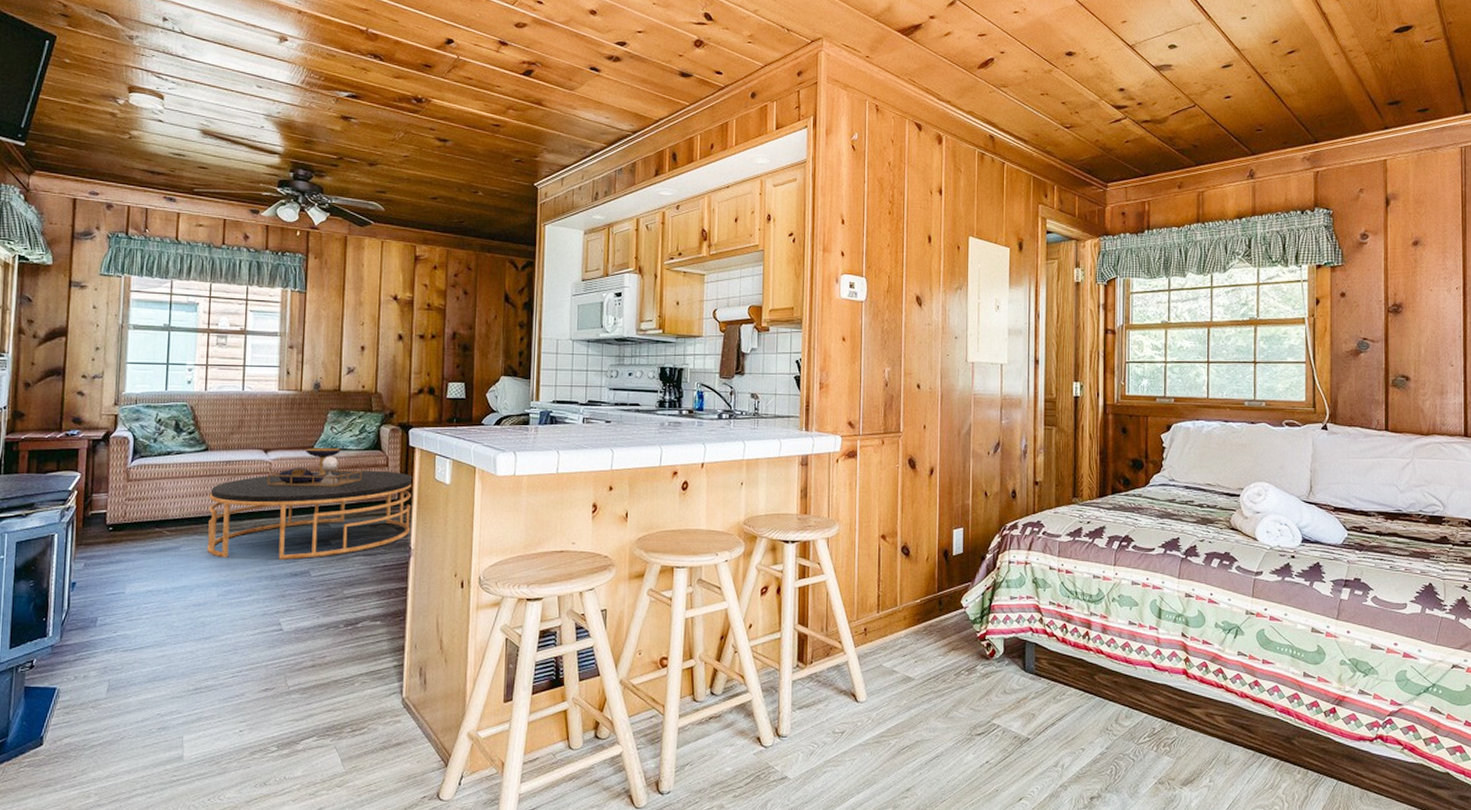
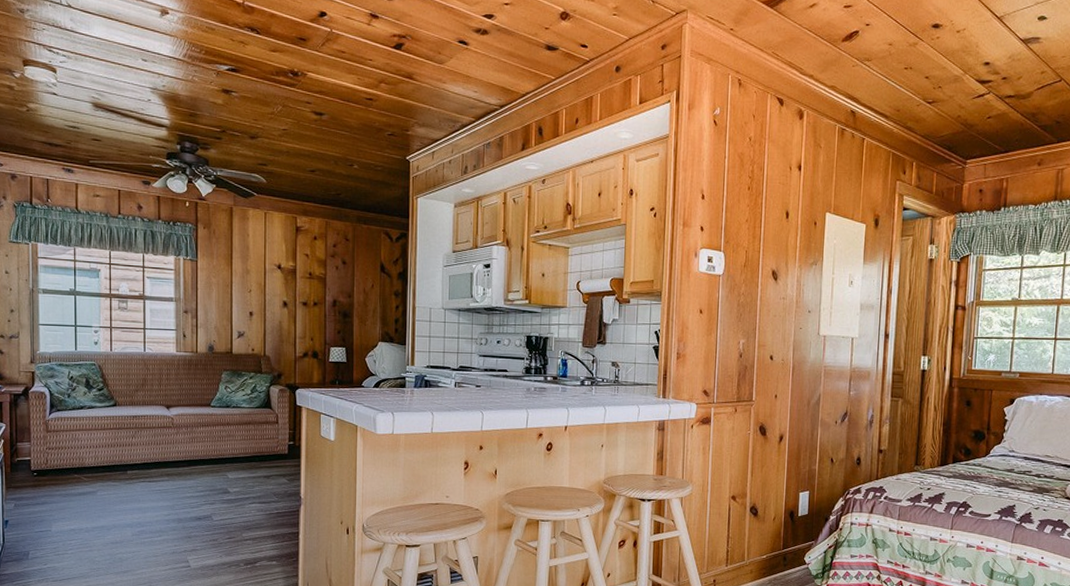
coffee table: present [206,448,413,560] -> none [119,405,301,505]

